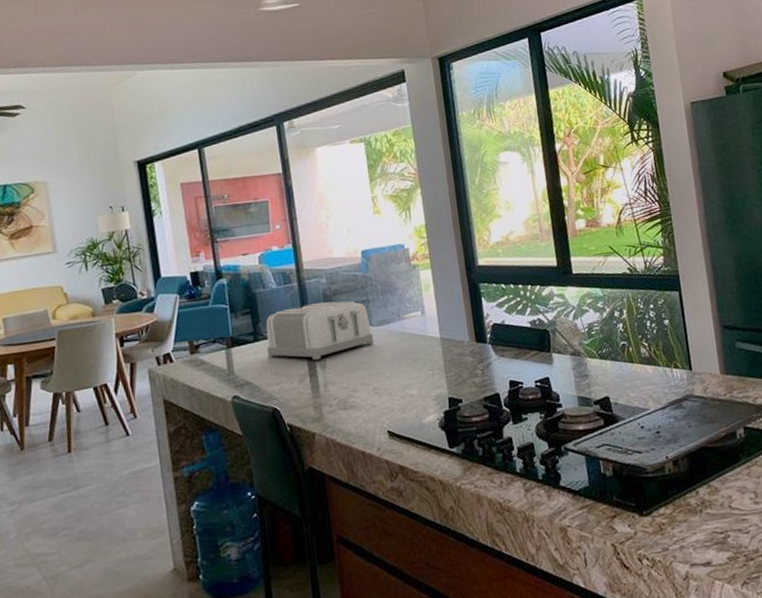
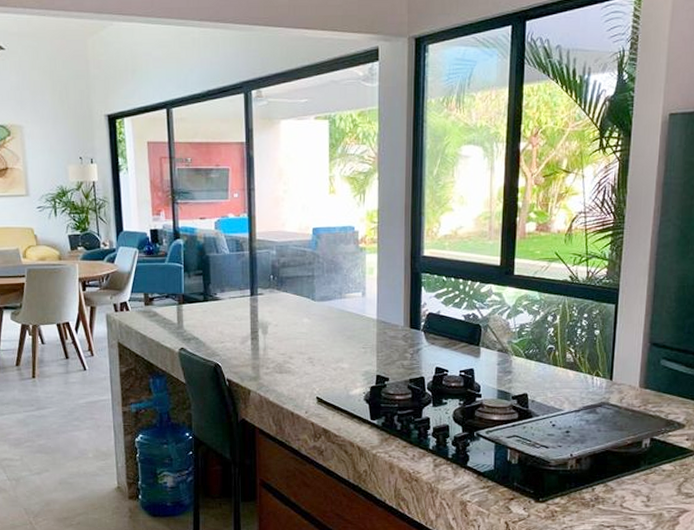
toaster: present [266,300,374,360] -> none [214,272,314,325]

